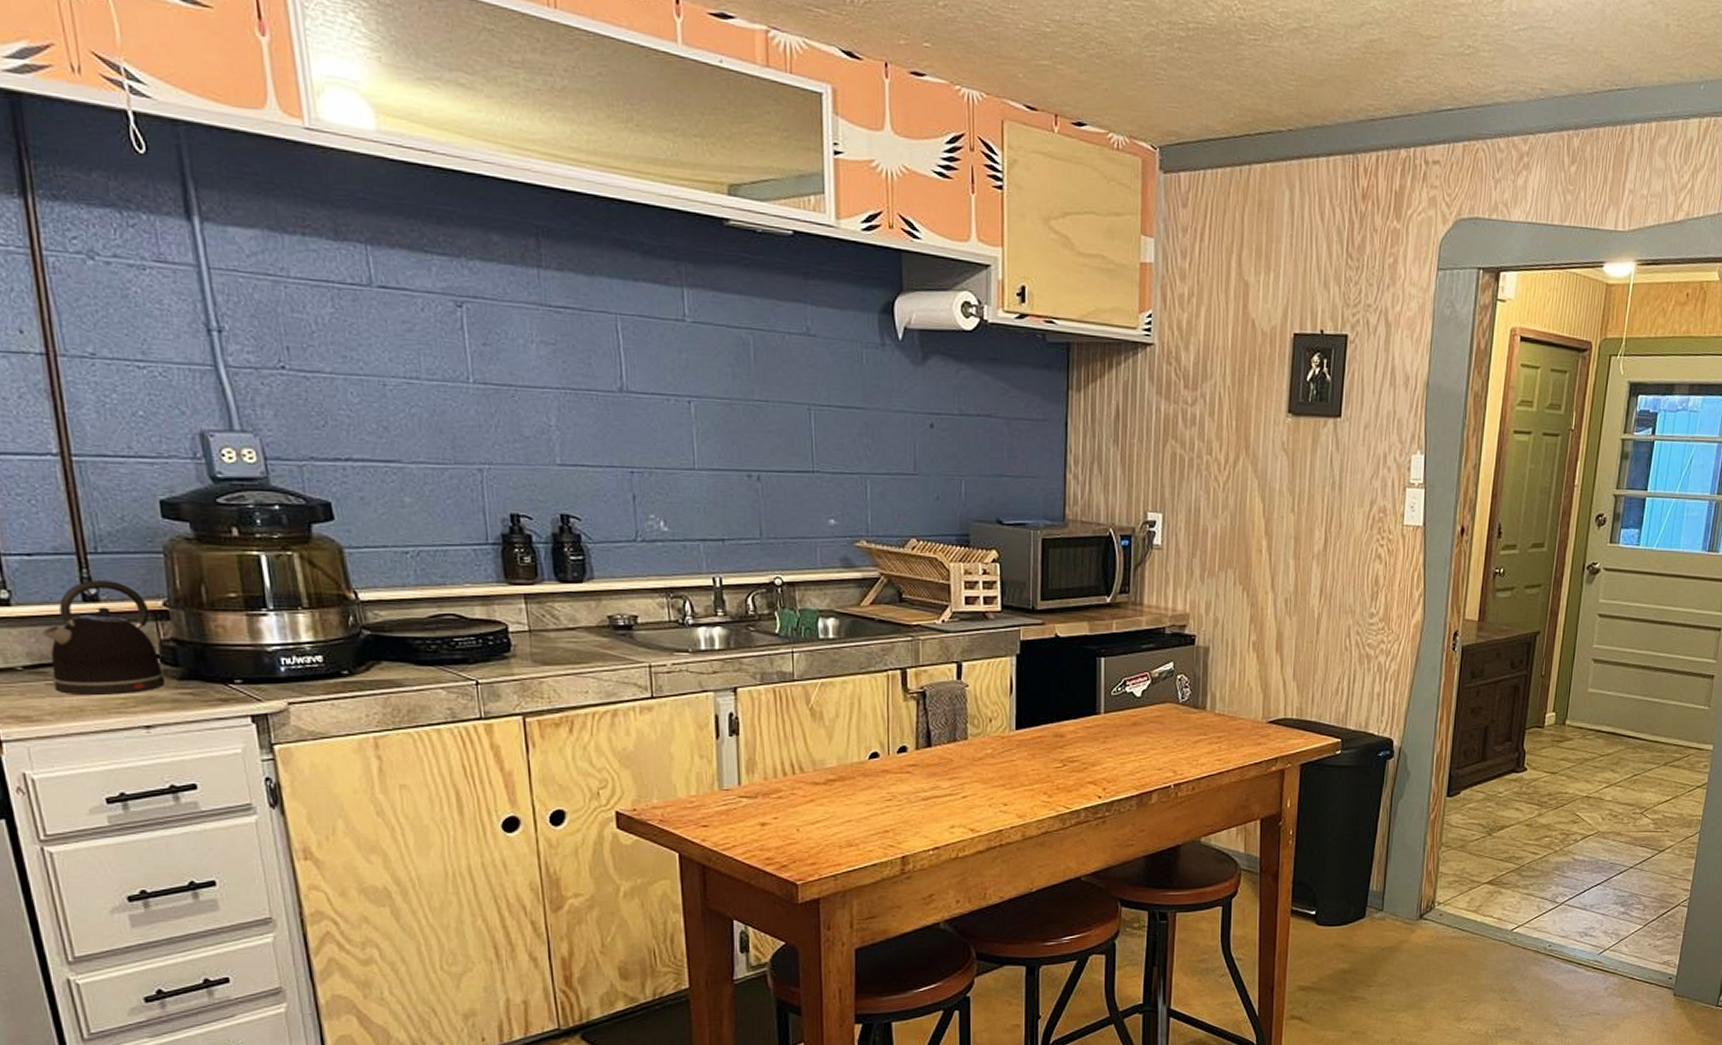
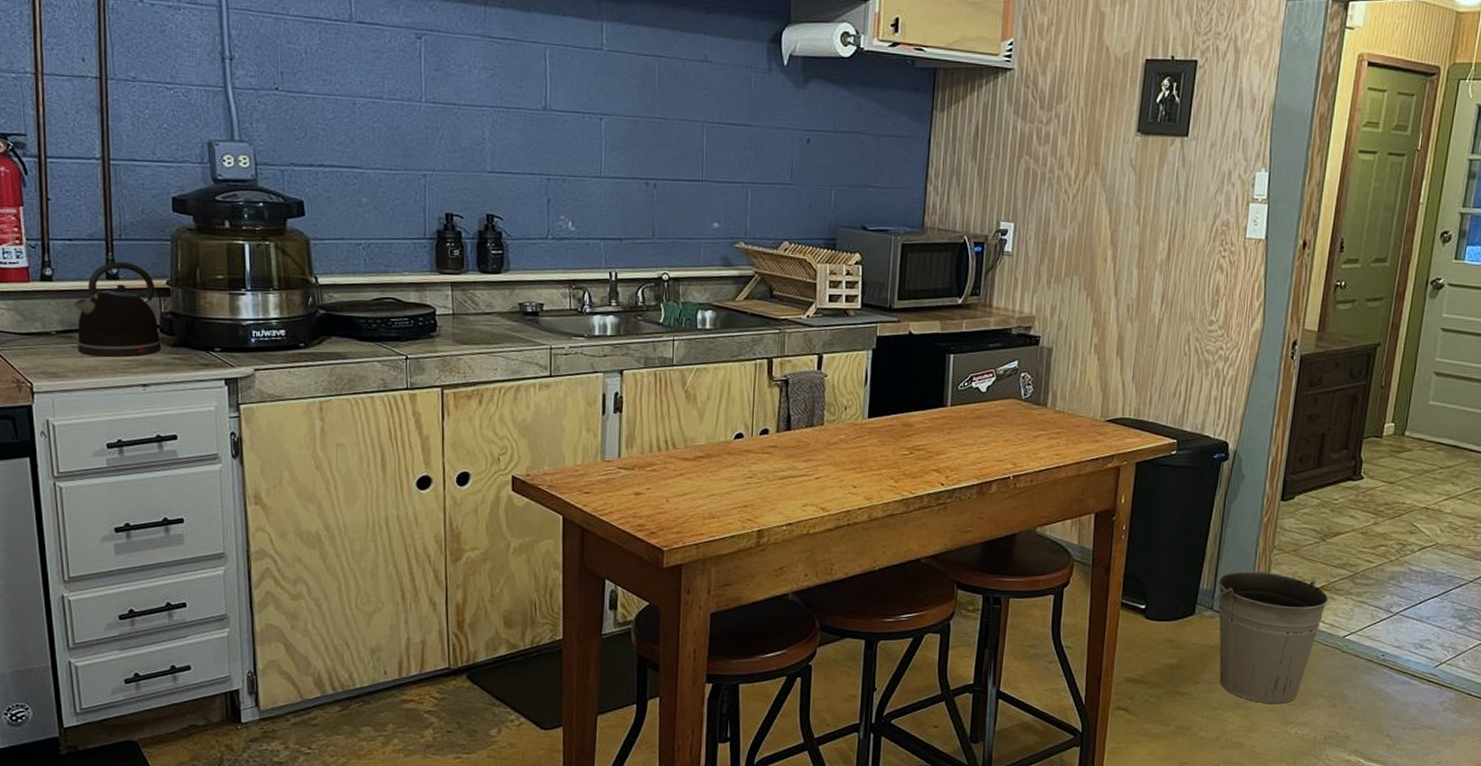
bucket: none [1380,869,1497,1002] -> present [1209,571,1329,704]

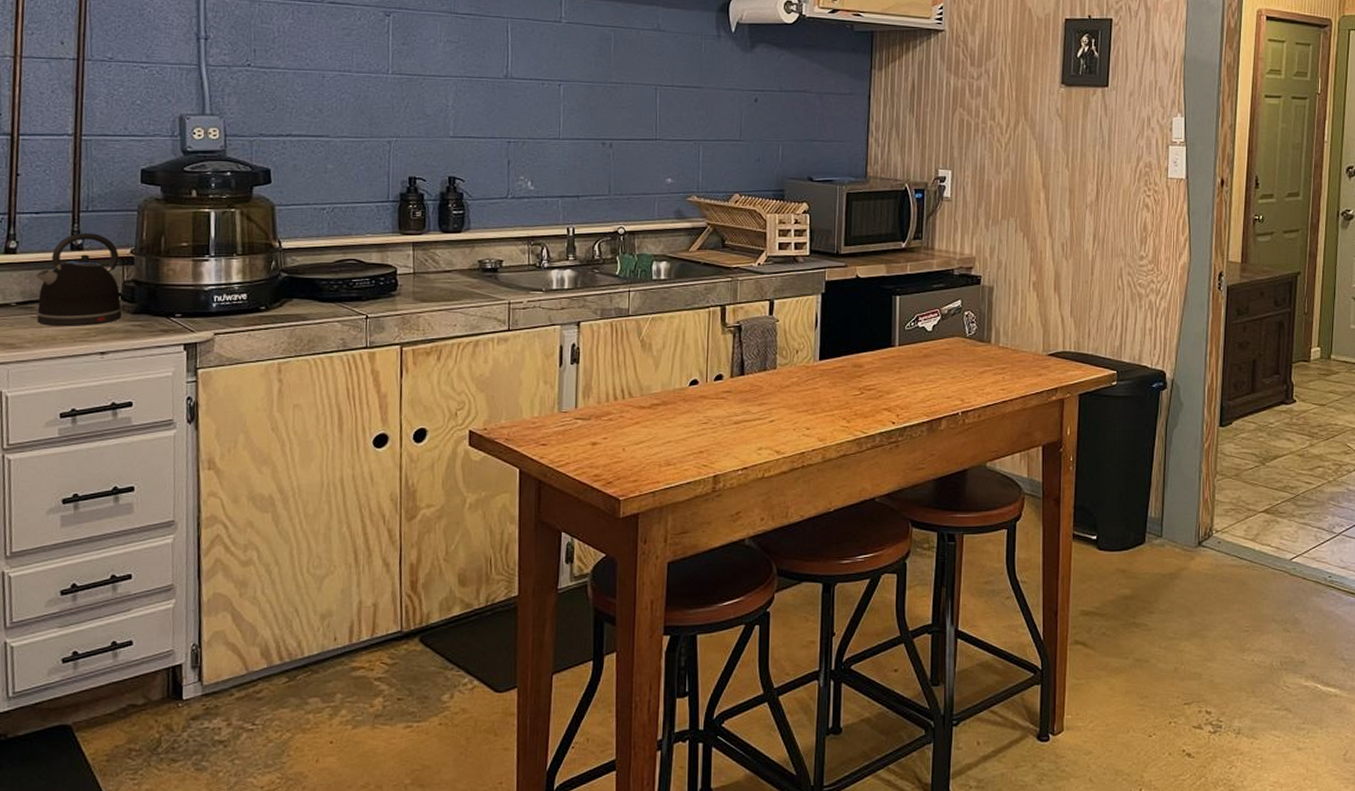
bucket: present [1209,571,1329,704] -> none [1159,497,1273,631]

